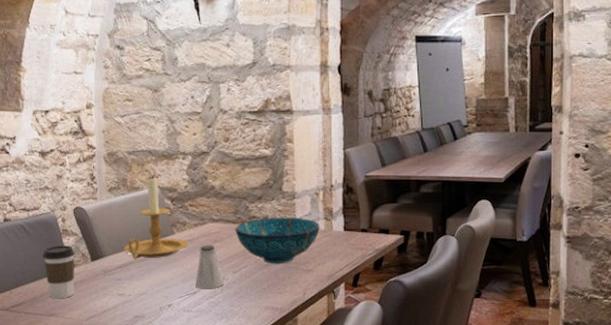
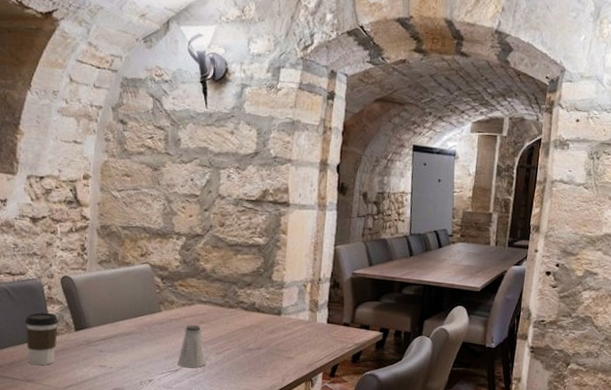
candle holder: present [123,175,189,259] -> none [109,251,175,334]
decorative bowl: present [235,217,320,264] -> none [222,304,305,350]

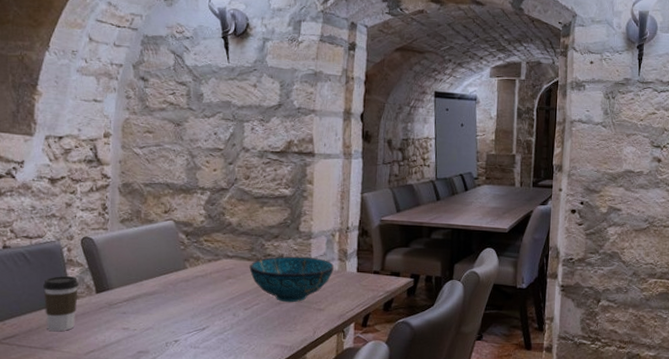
saltshaker: present [178,325,206,368] -> none [205,281,234,326]
decorative bowl: none [222,304,305,350] -> present [249,256,334,303]

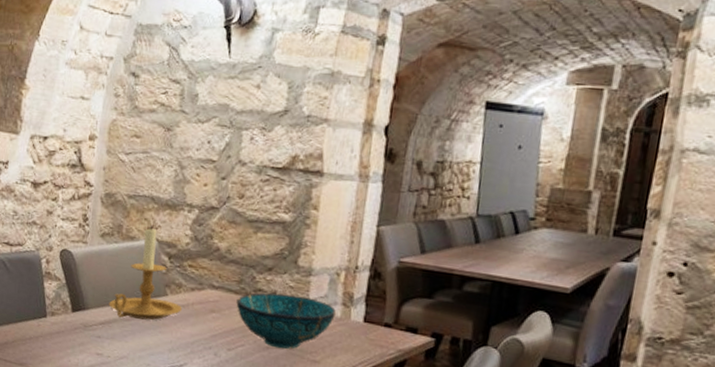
coffee cup: present [43,276,79,332] -> none [21,288,55,349]
candle holder: none [132,208,201,293] -> present [108,224,182,321]

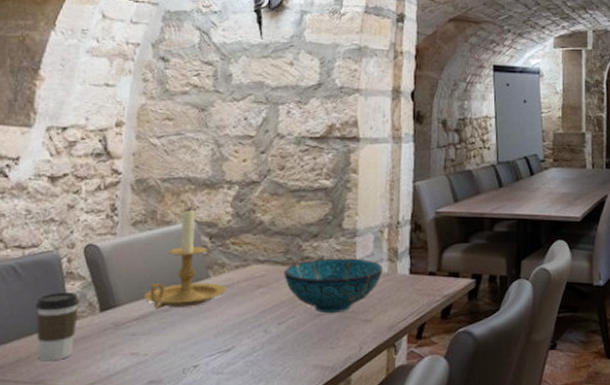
coffee cup: none [21,288,55,349] -> present [36,292,80,361]

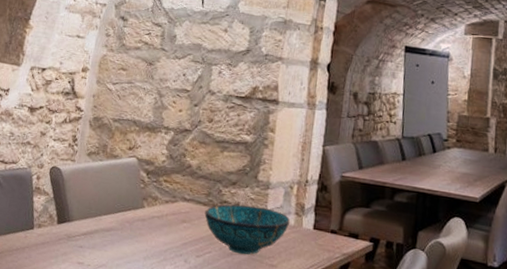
coffee cup: present [36,292,80,361] -> none [9,202,43,259]
candle holder: present [143,206,226,309] -> none [91,145,157,231]

